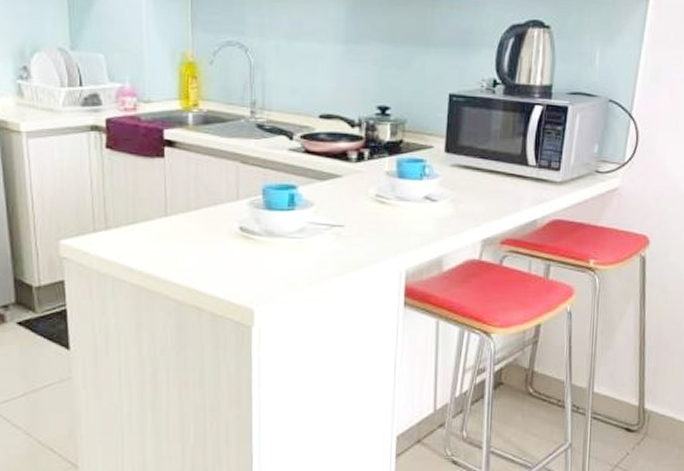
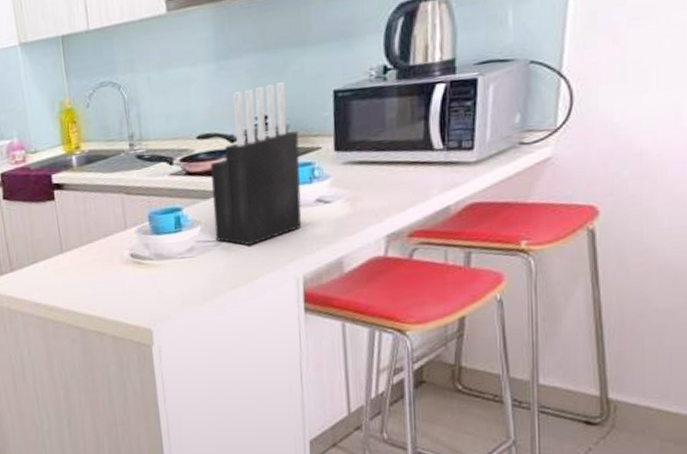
knife block: none [327,76,414,234] -> present [211,82,302,246]

